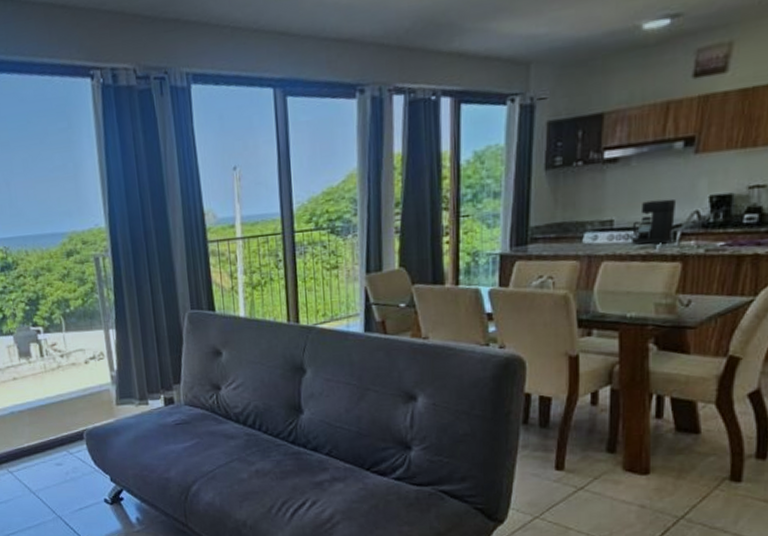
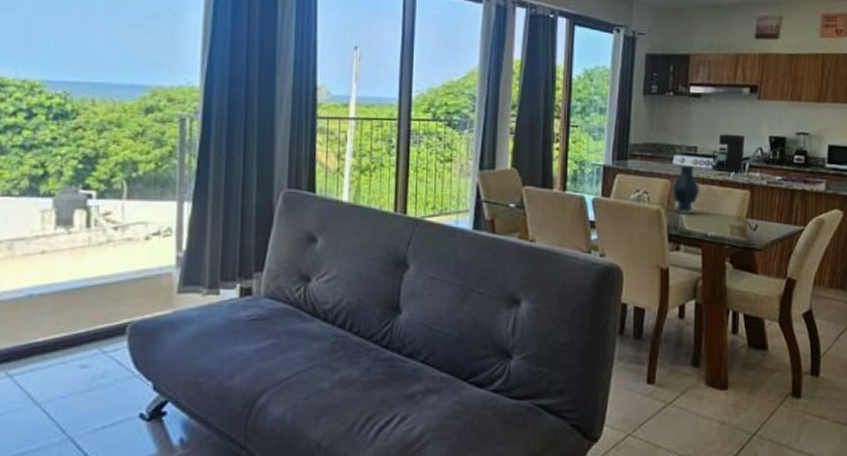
vase: none [582,241,616,299] -> present [672,165,699,216]

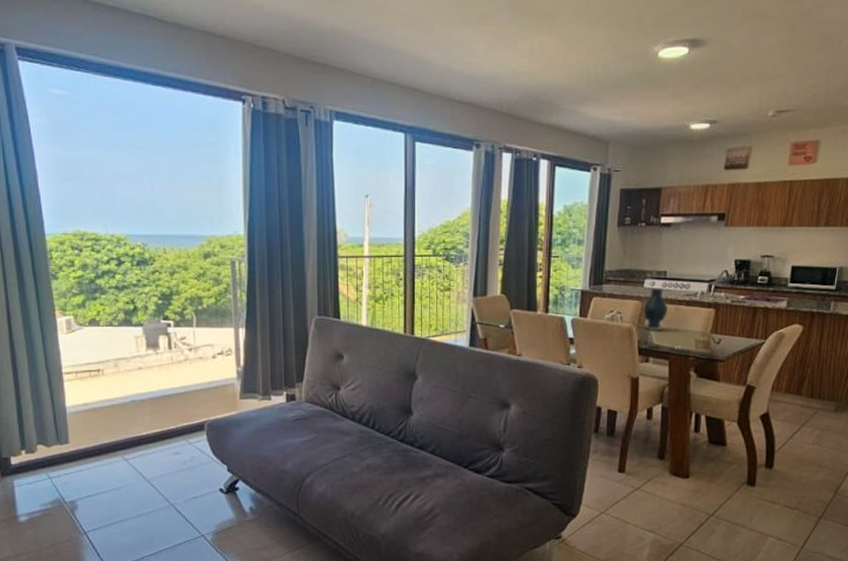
coffee maker: present [712,134,744,173] -> none [680,259,711,293]

